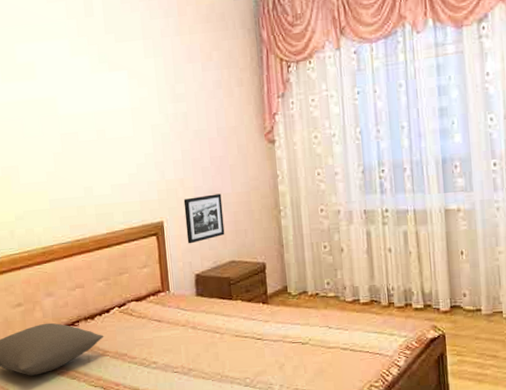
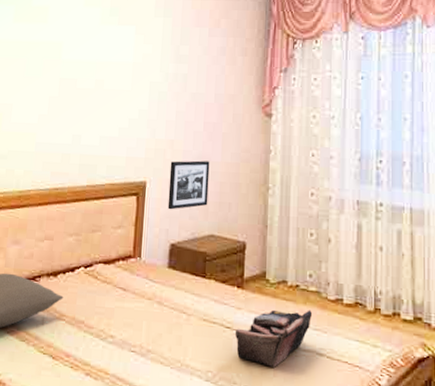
tote bag: none [266,313,333,366] -> present [235,309,312,368]

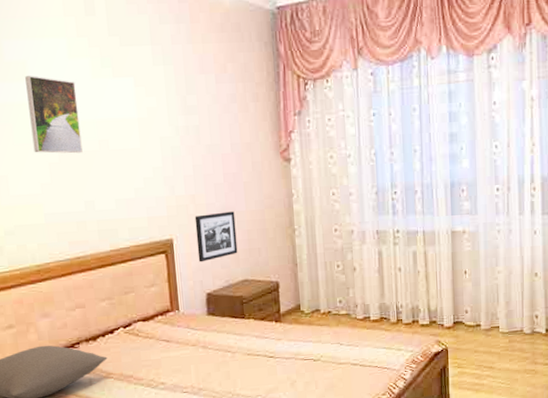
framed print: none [39,19,85,90] -> present [25,76,83,154]
tote bag: present [235,309,312,368] -> none [278,330,344,382]

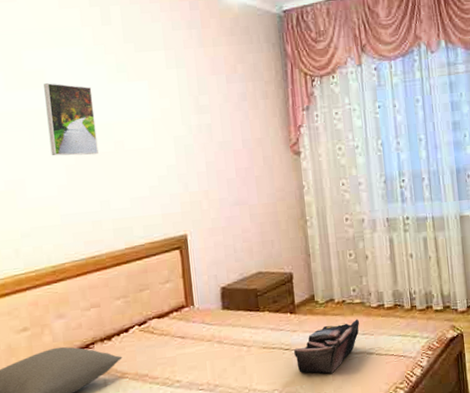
picture frame: present [194,211,238,263] -> none [208,205,251,257]
tote bag: none [278,330,344,382] -> present [294,319,359,374]

